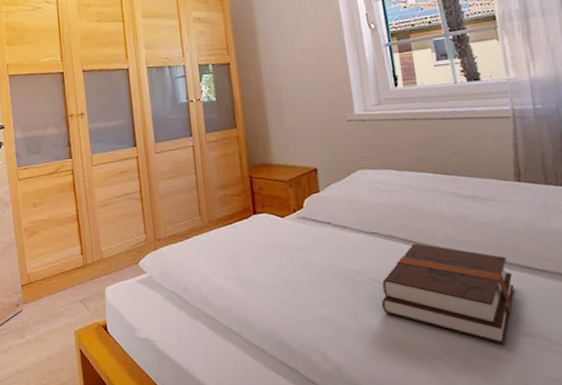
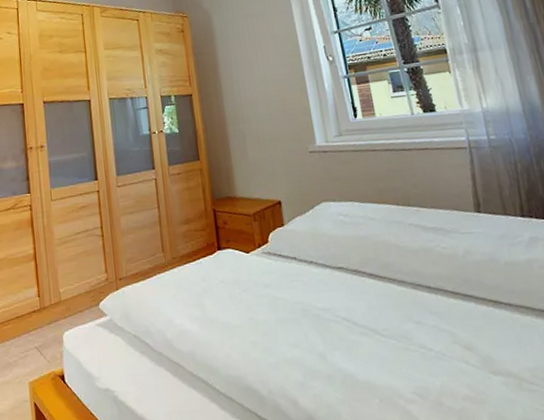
hardback book: present [381,243,515,344] -> none [350,277,482,384]

